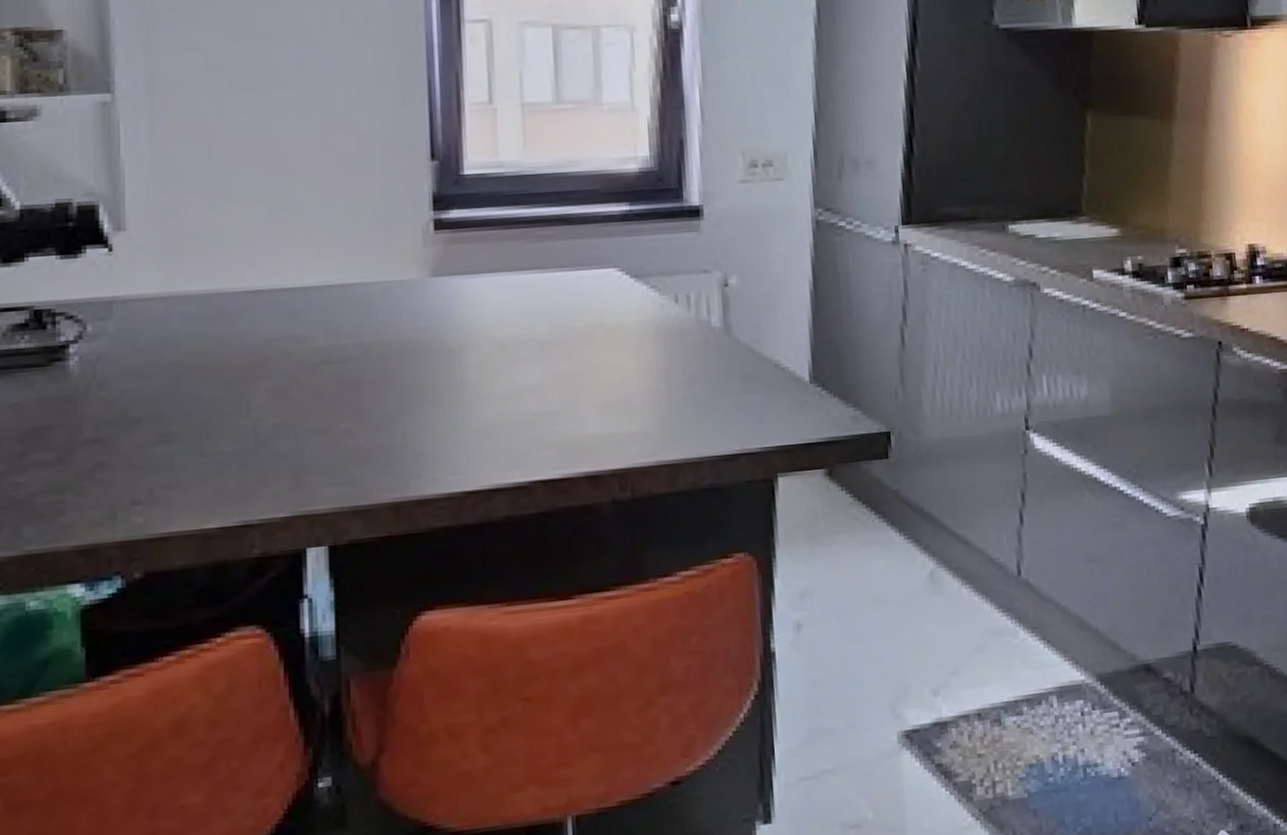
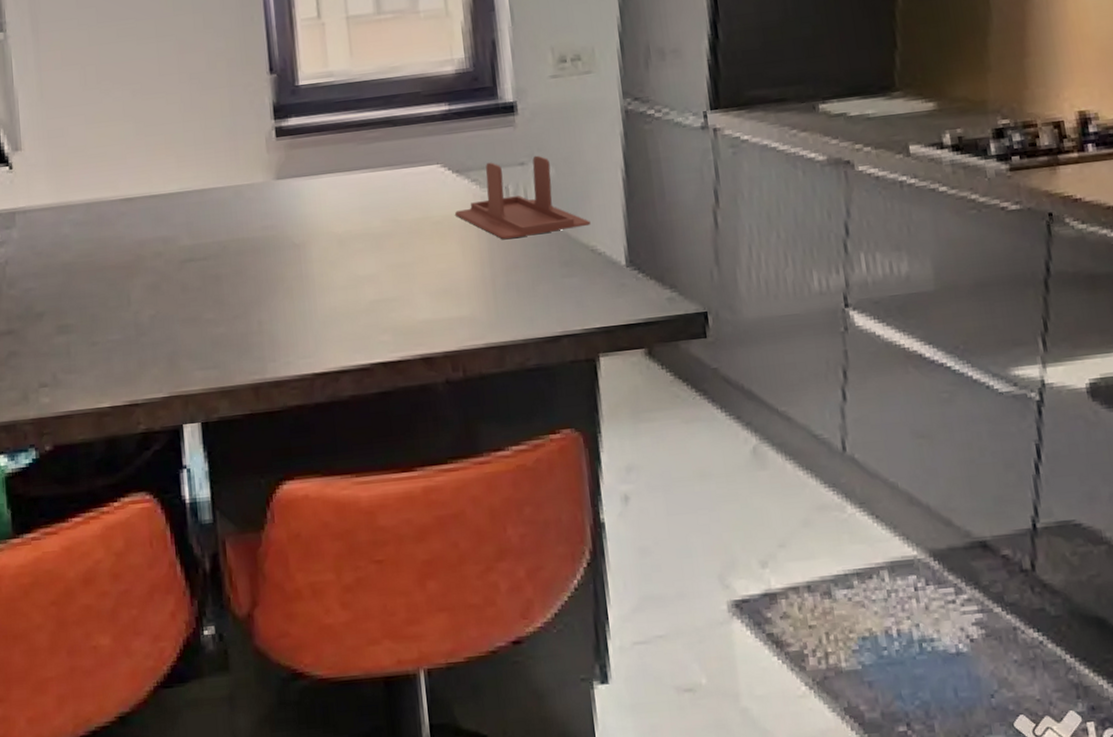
napkin holder: none [630,263,775,351] -> present [454,155,591,240]

